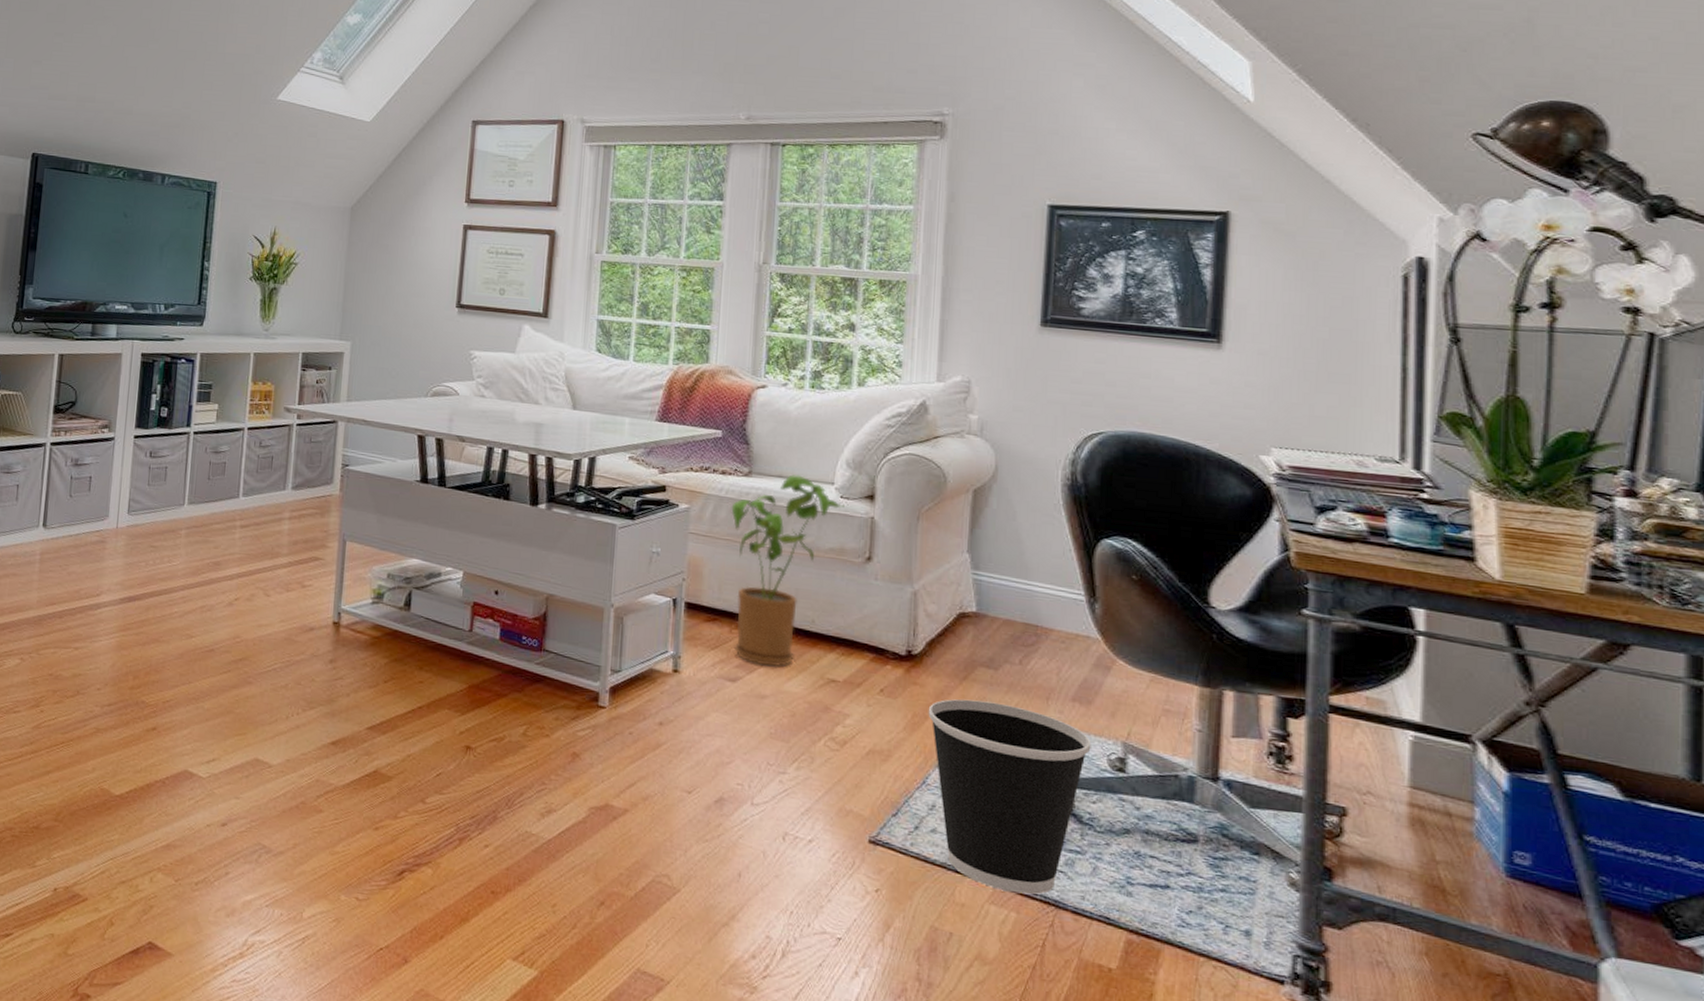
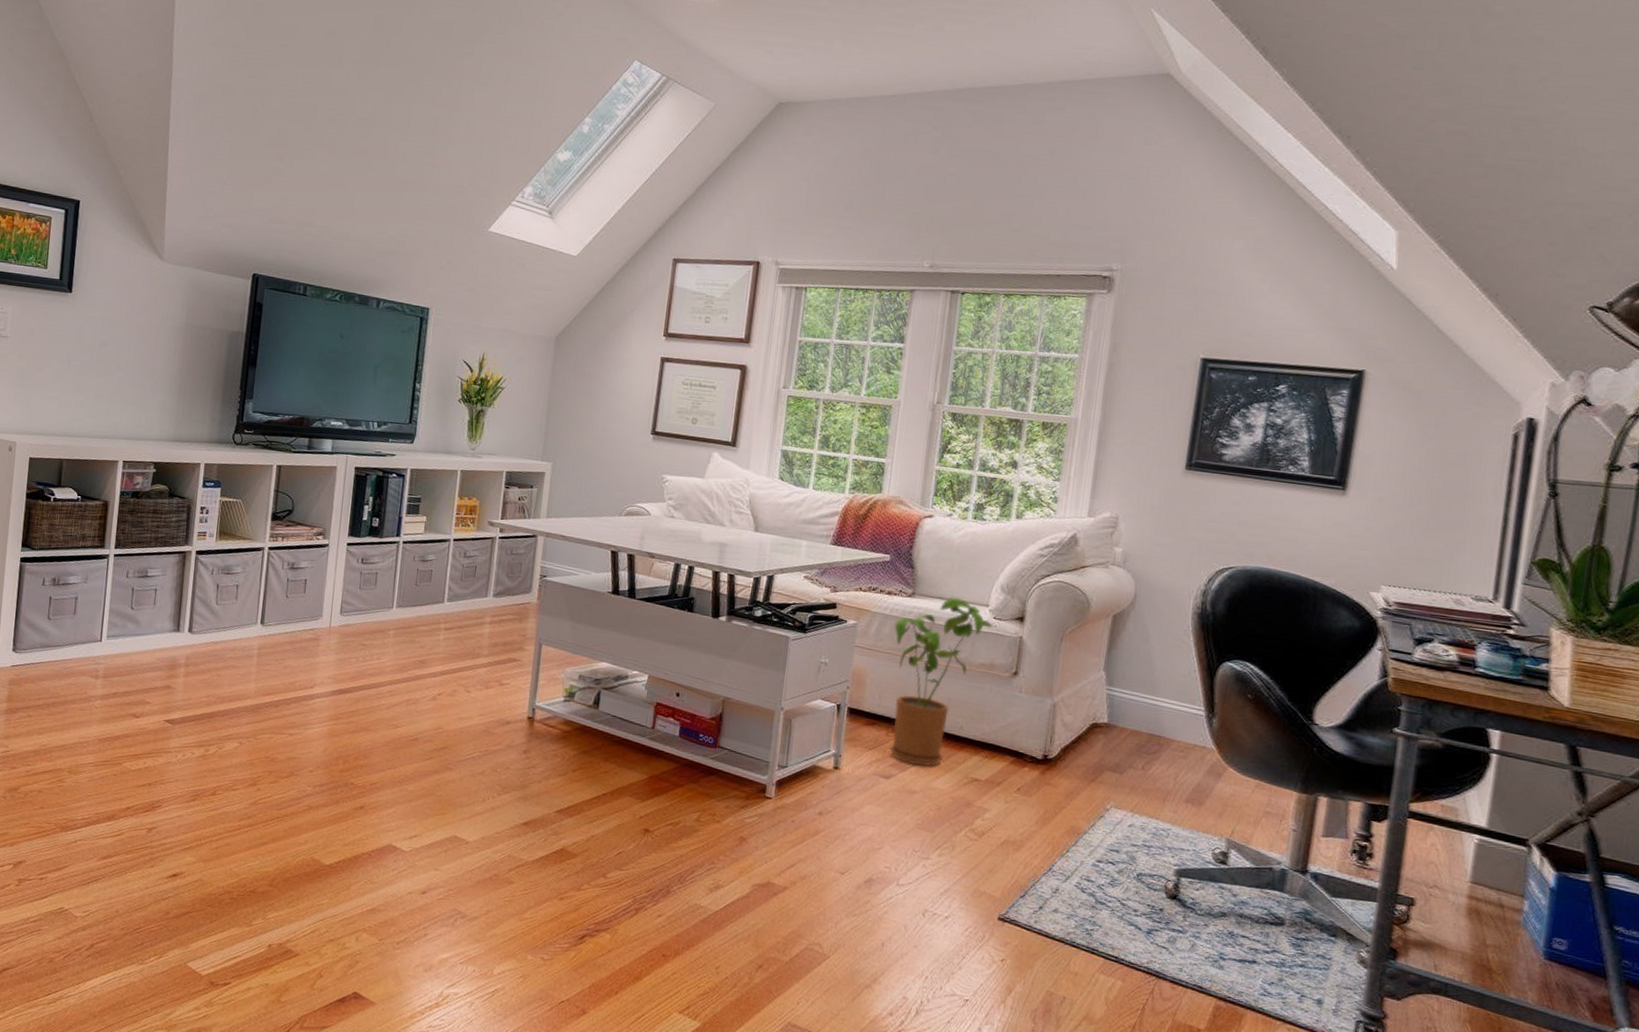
wastebasket: present [928,699,1091,895] -> none [1058,798,1199,967]

